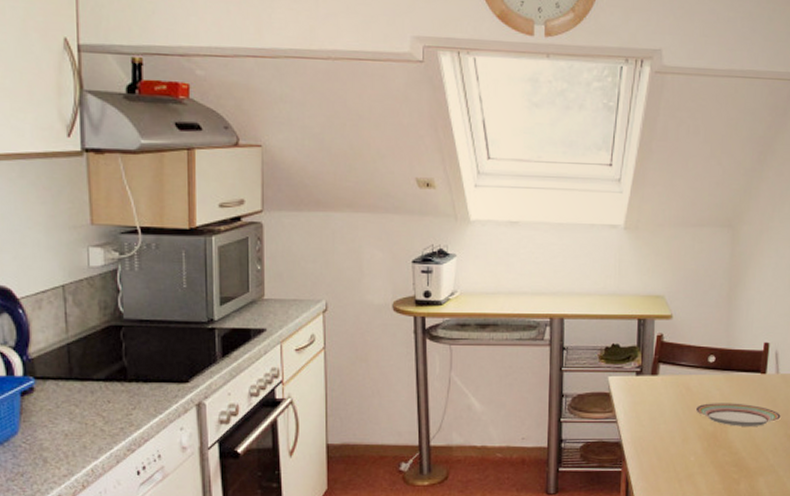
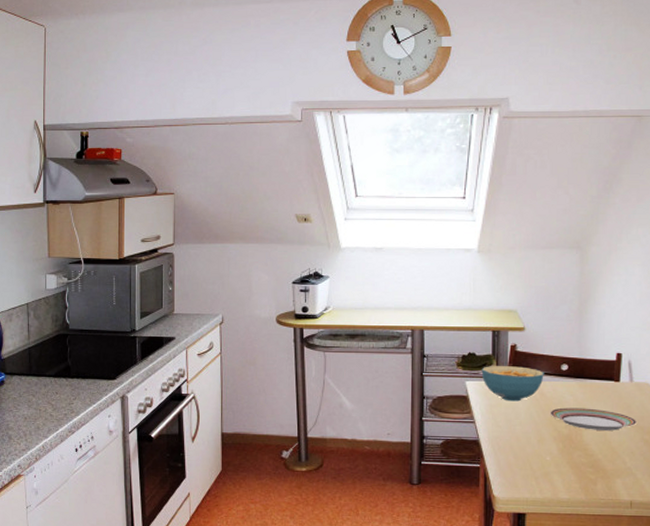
cereal bowl: none [625,359,691,398] -> present [481,366,544,402]

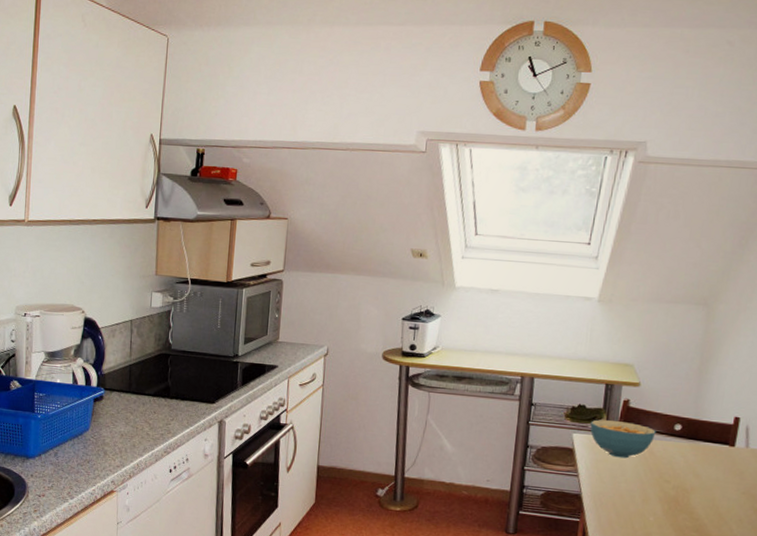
plate: present [550,407,636,431] -> none [657,468,748,496]

